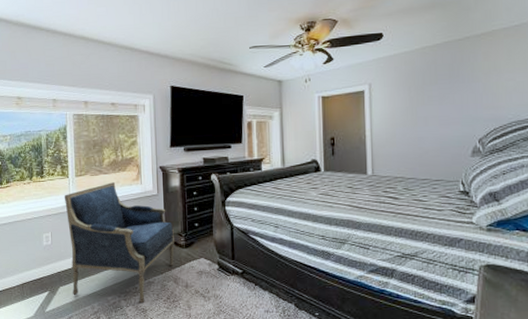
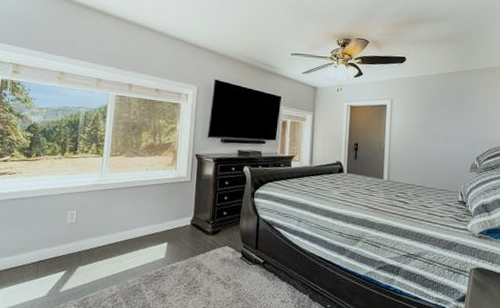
armchair: present [64,182,175,304] -> none [91,165,203,288]

